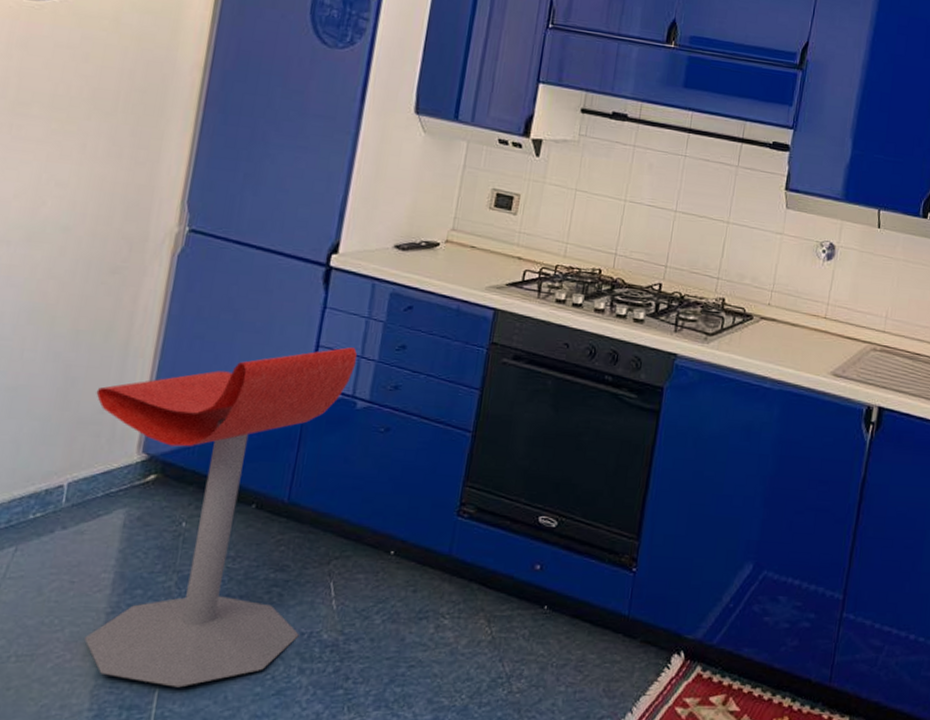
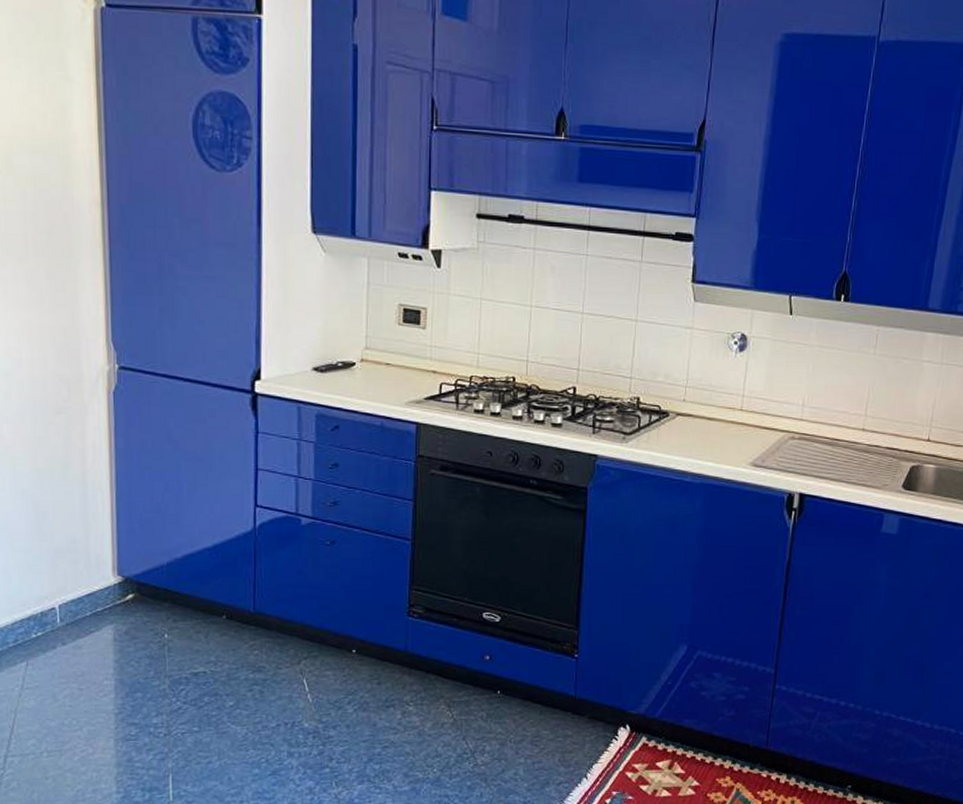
stool: present [84,347,357,688] -> none [66,469,294,772]

